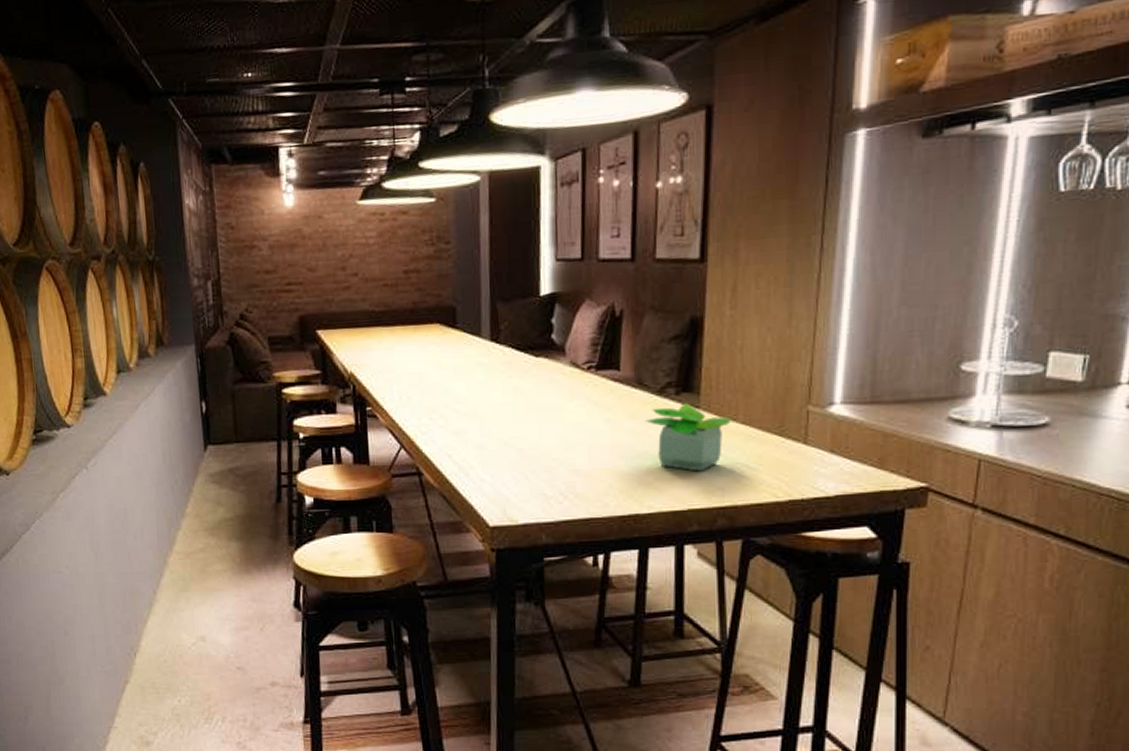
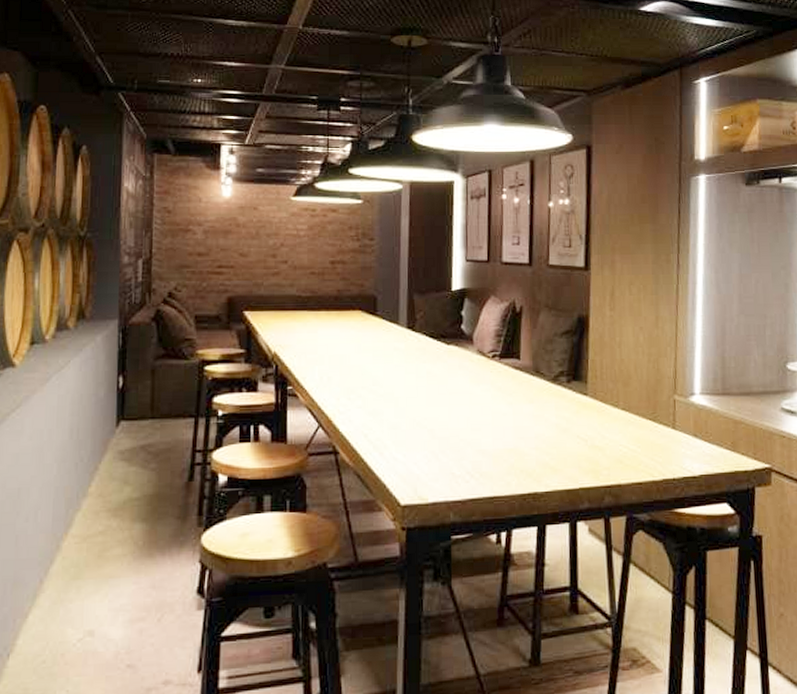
potted plant: present [645,403,731,472] -> none [542,390,614,453]

